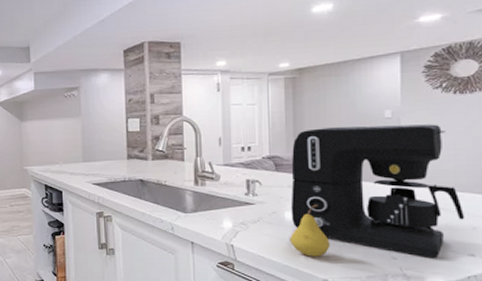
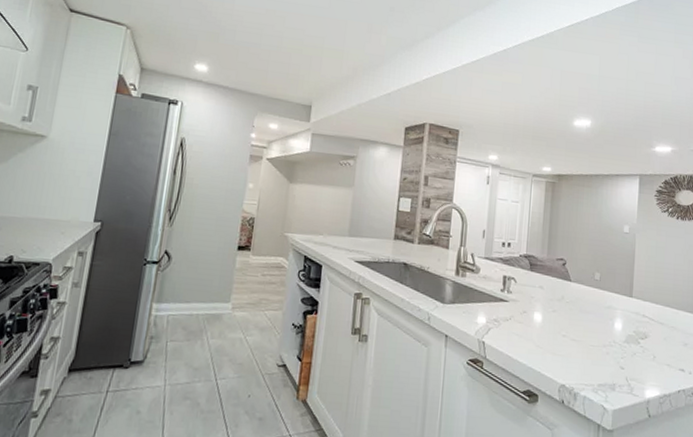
coffee maker: present [290,124,465,259] -> none [539,233,679,371]
fruit: present [290,204,331,257] -> none [536,307,571,361]

